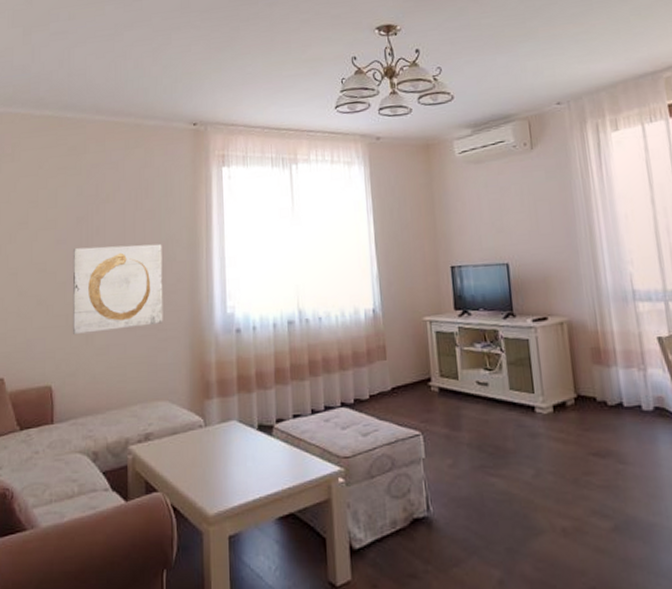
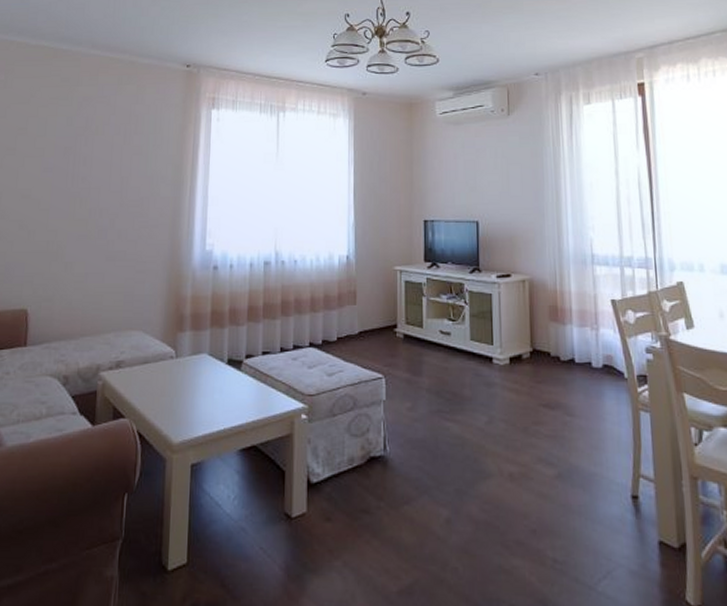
wall art: present [72,243,163,335] -> none [52,177,147,262]

